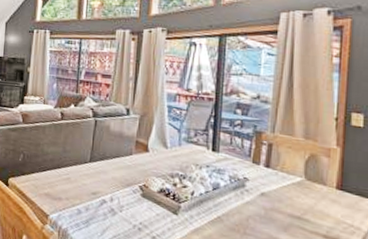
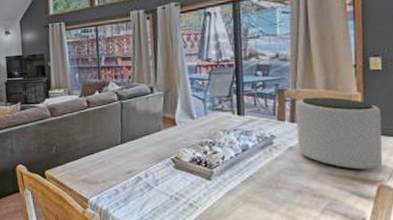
plant pot: none [269,143,359,230] -> present [295,96,382,170]

